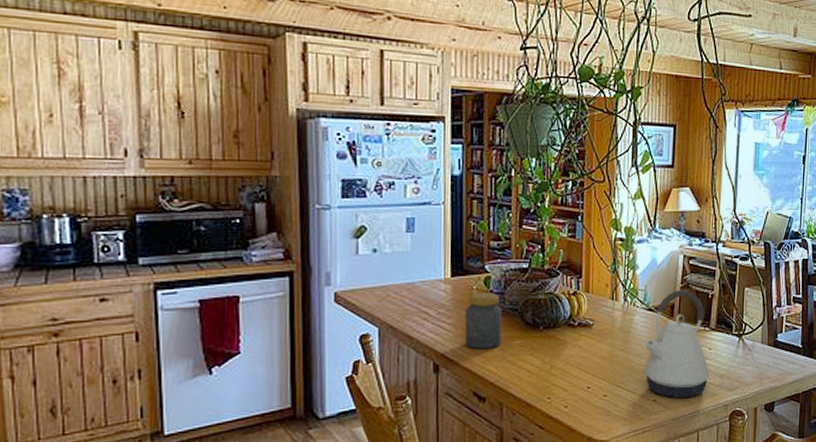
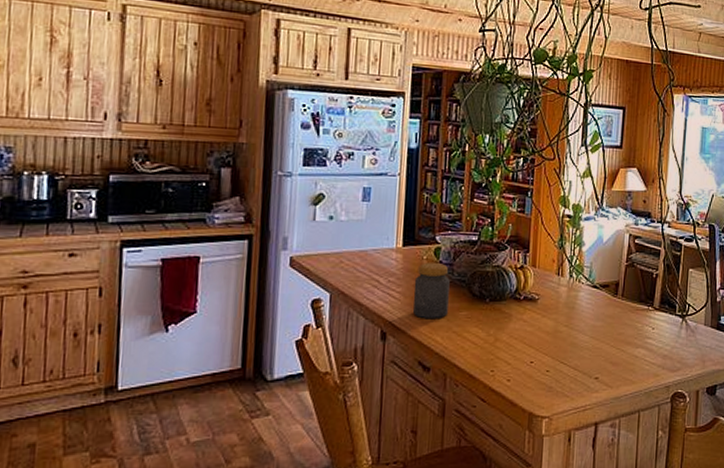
kettle: present [644,289,710,398] -> none [587,267,652,376]

